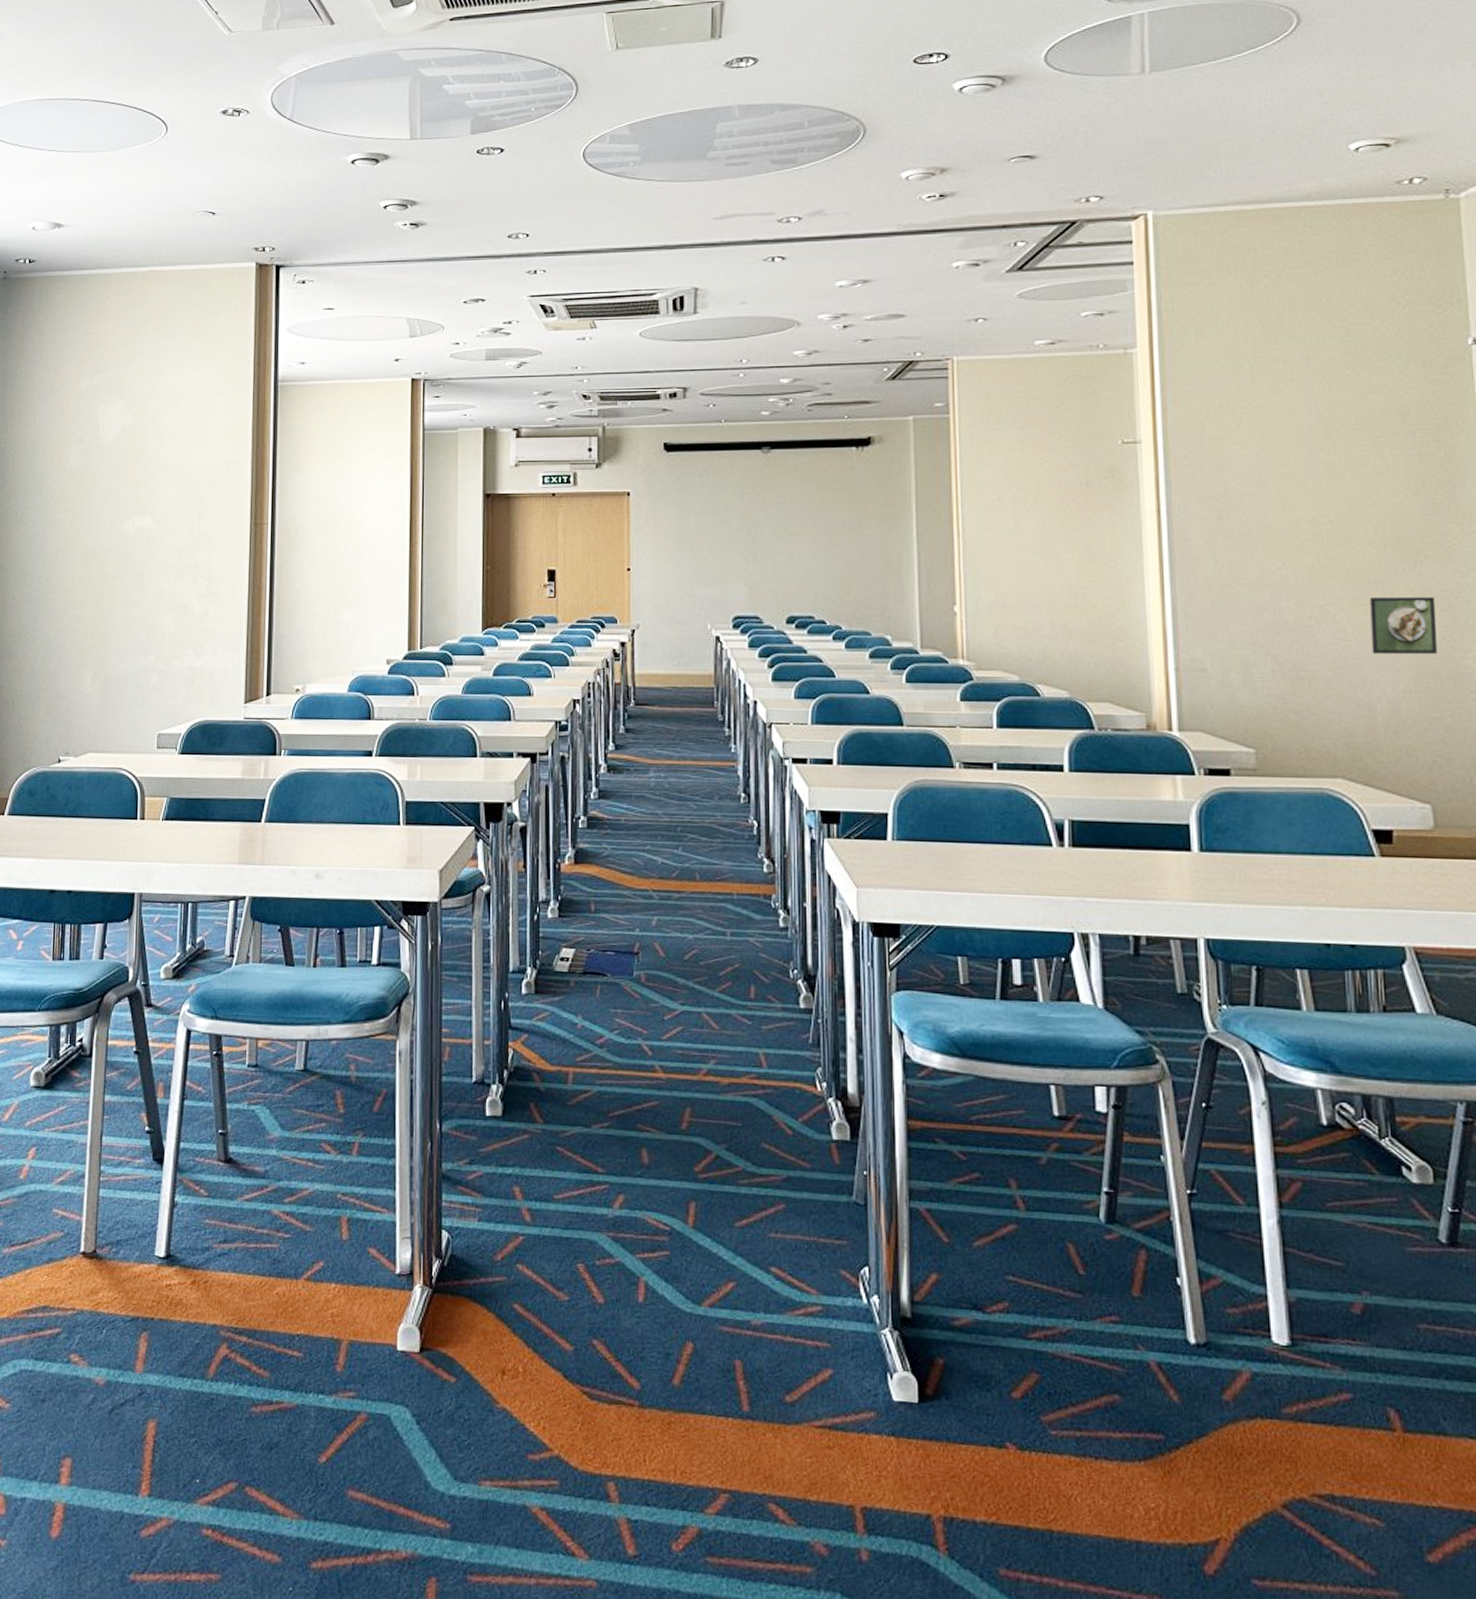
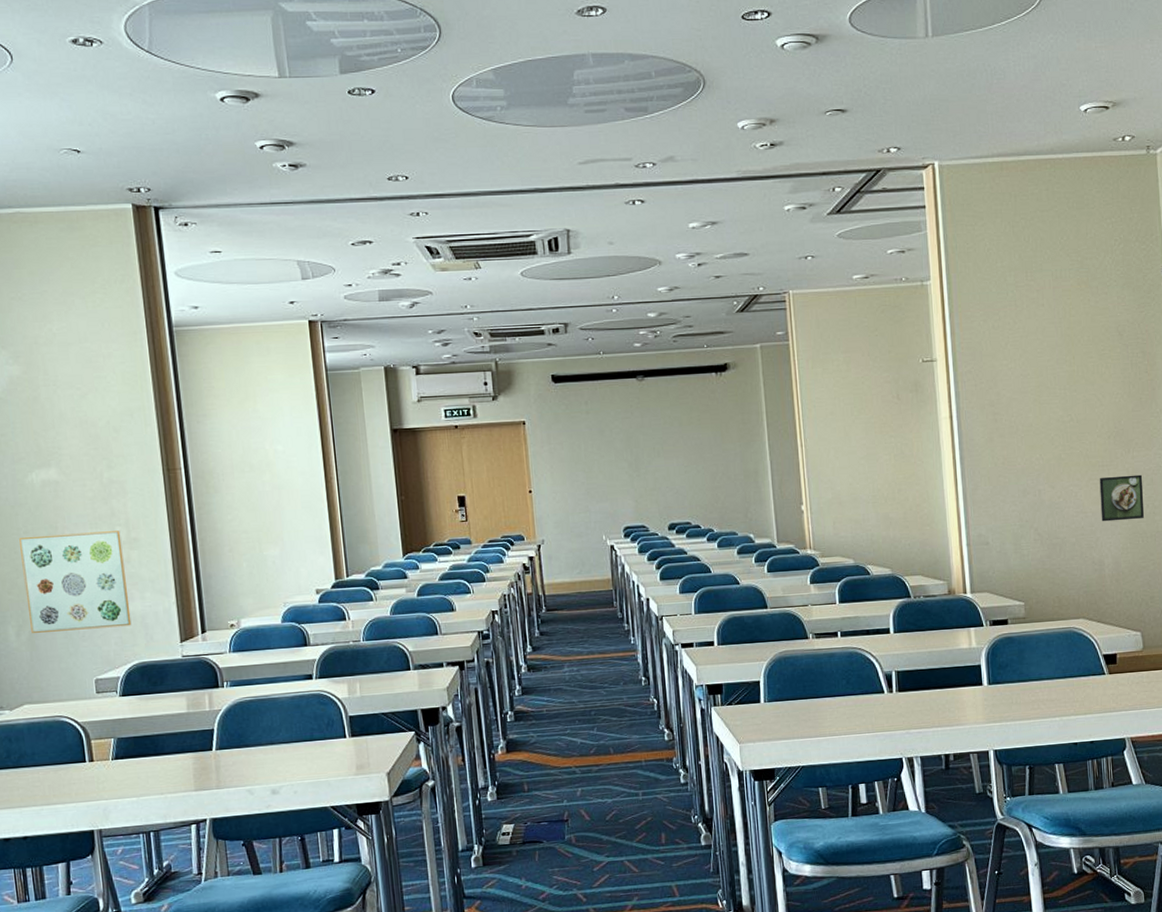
wall art: none [105,583,202,682] -> present [19,531,132,634]

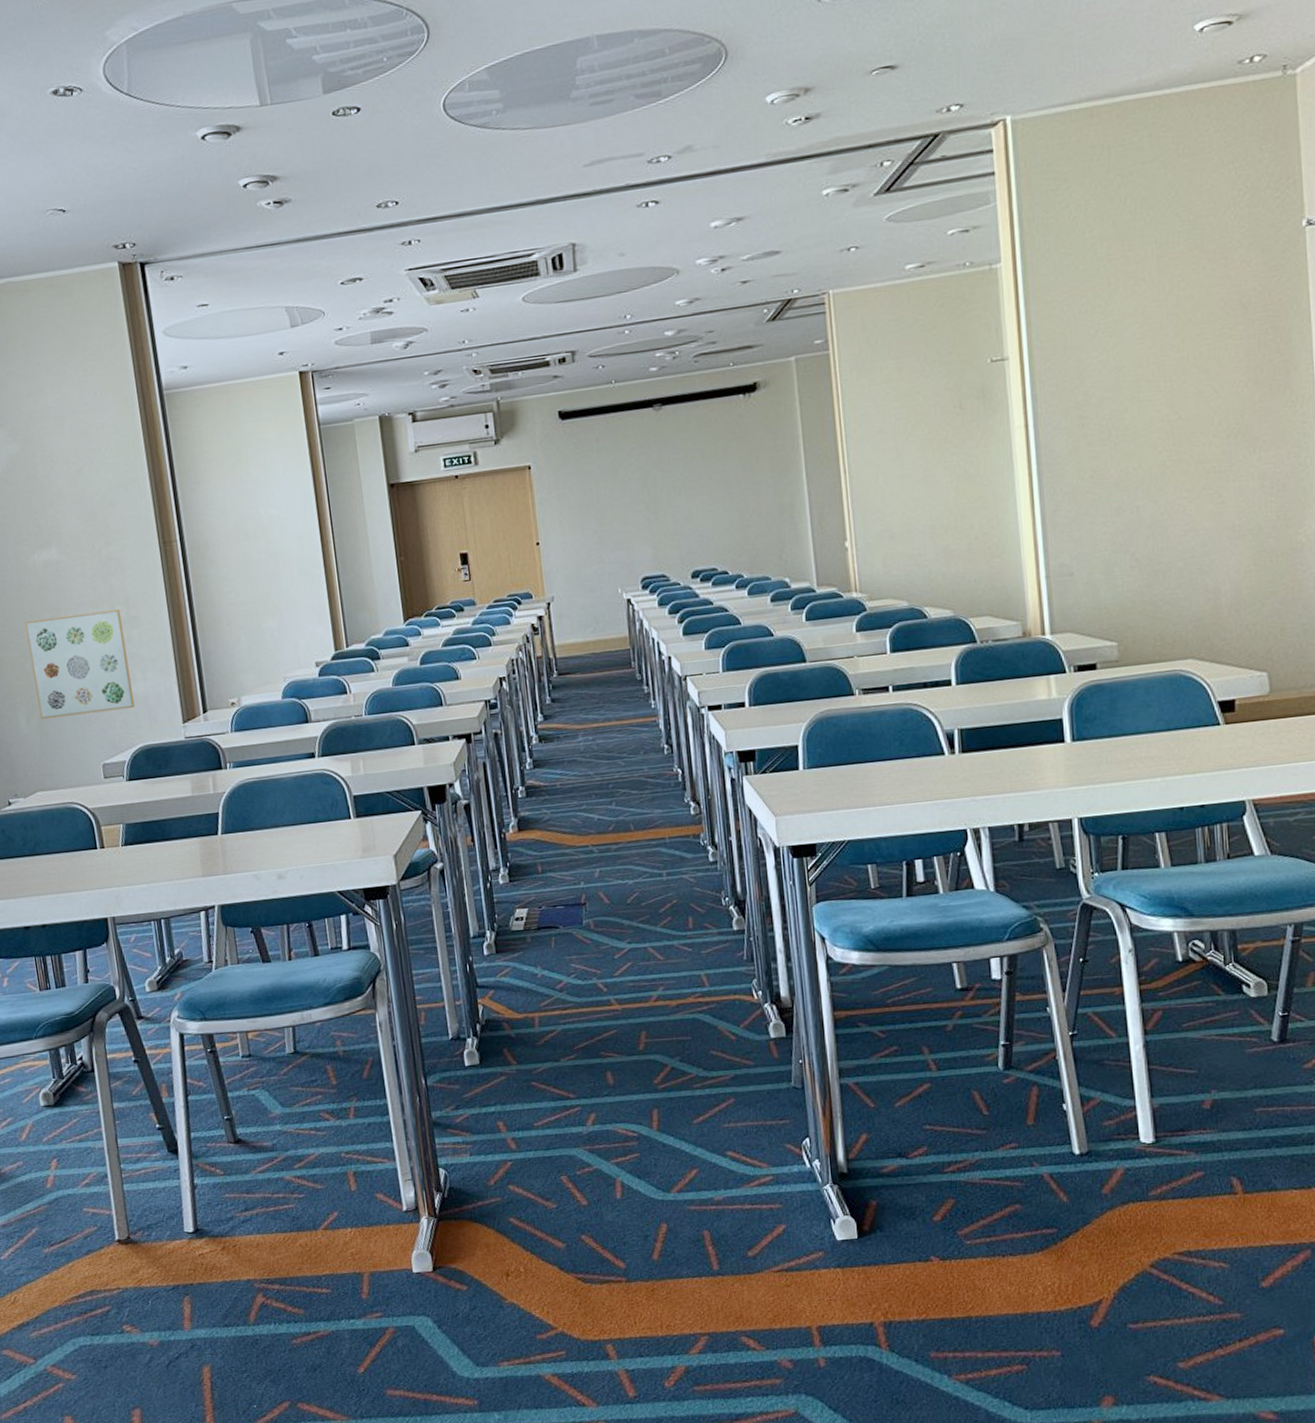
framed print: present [1099,474,1145,522] -> none [1215,479,1274,541]

